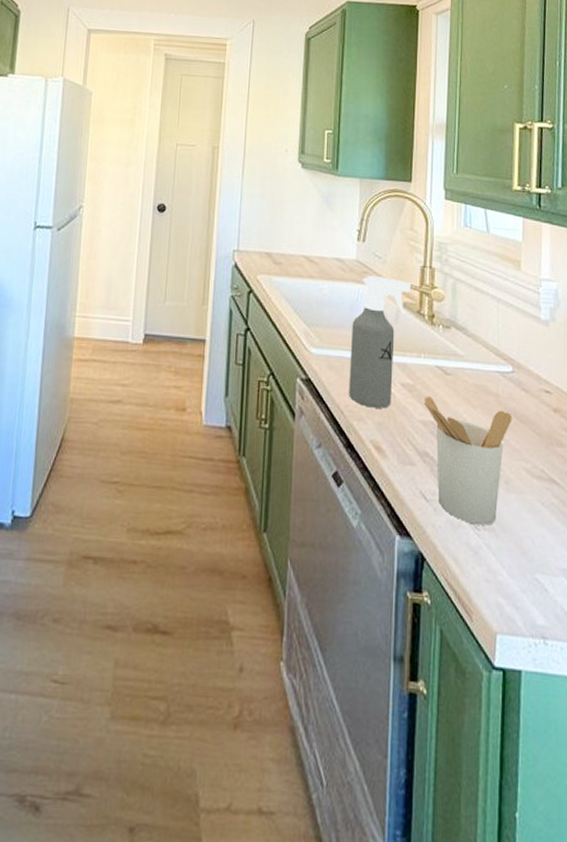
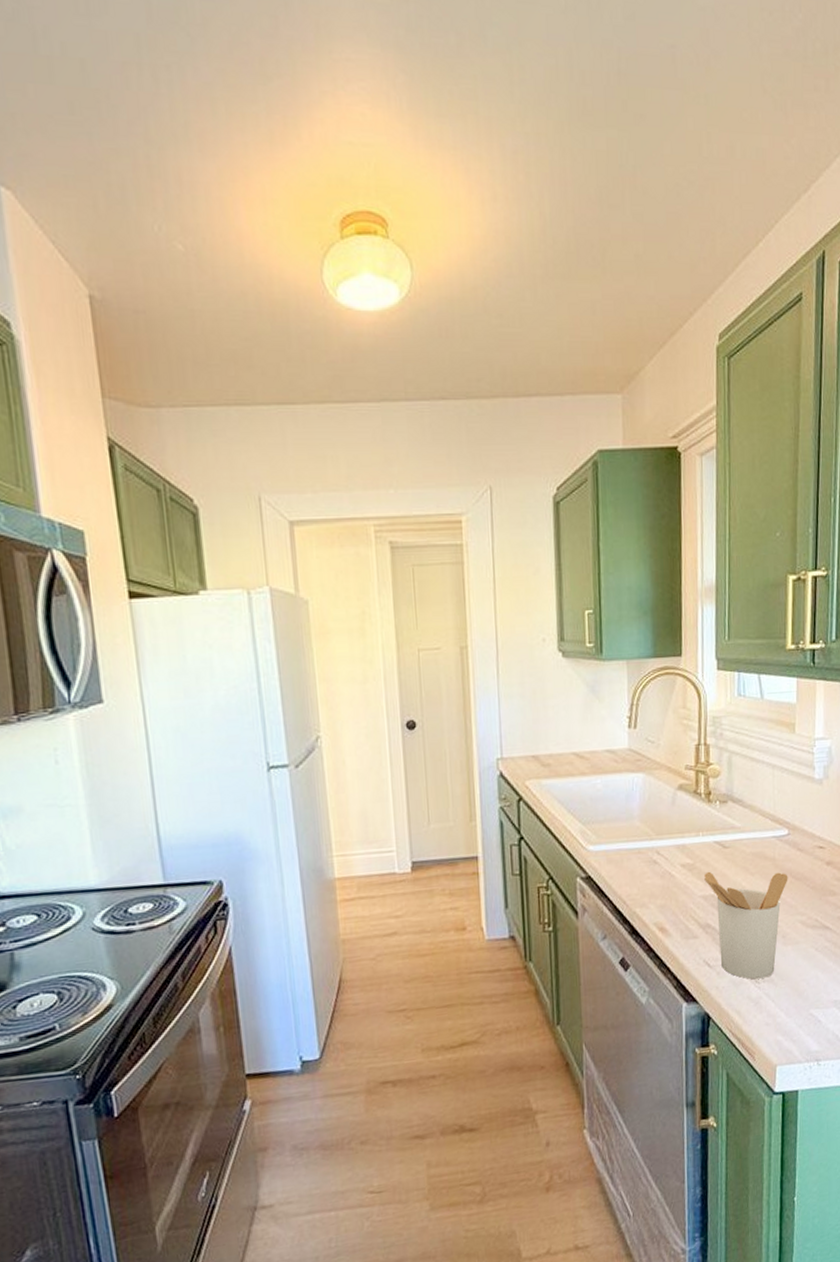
spray bottle: present [349,275,411,409] -> none [628,761,686,893]

